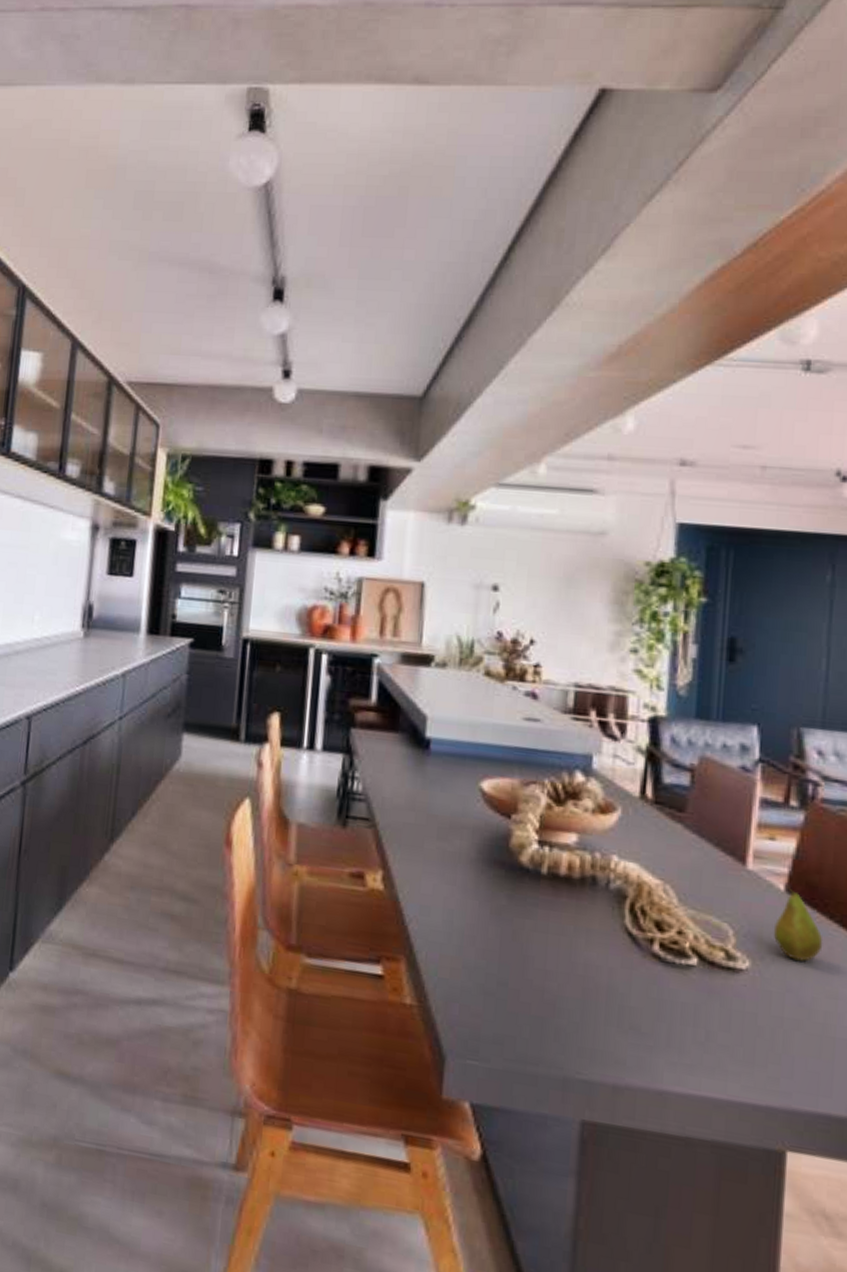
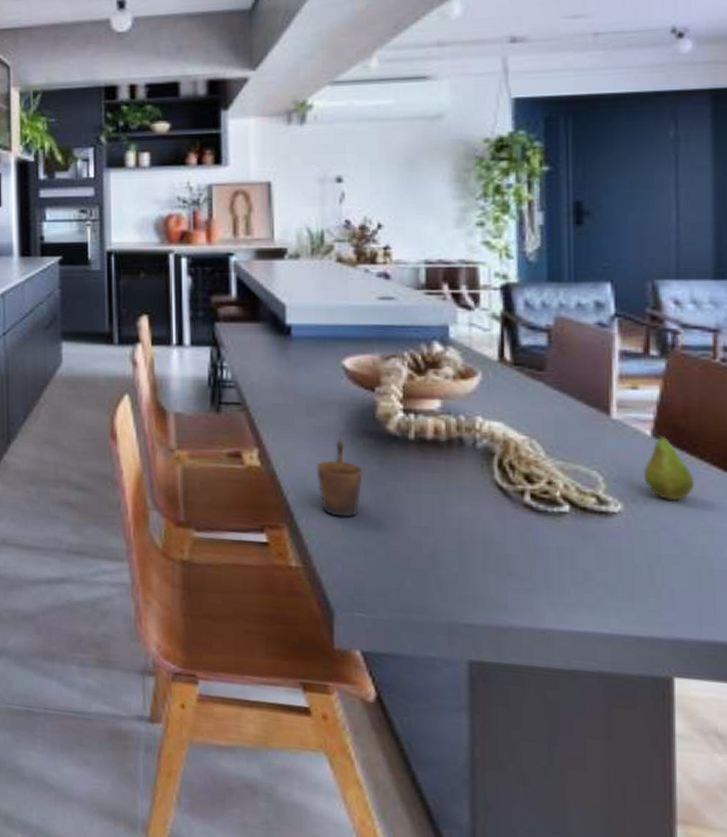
mug: none [442,866,492,954] -> present [316,438,364,517]

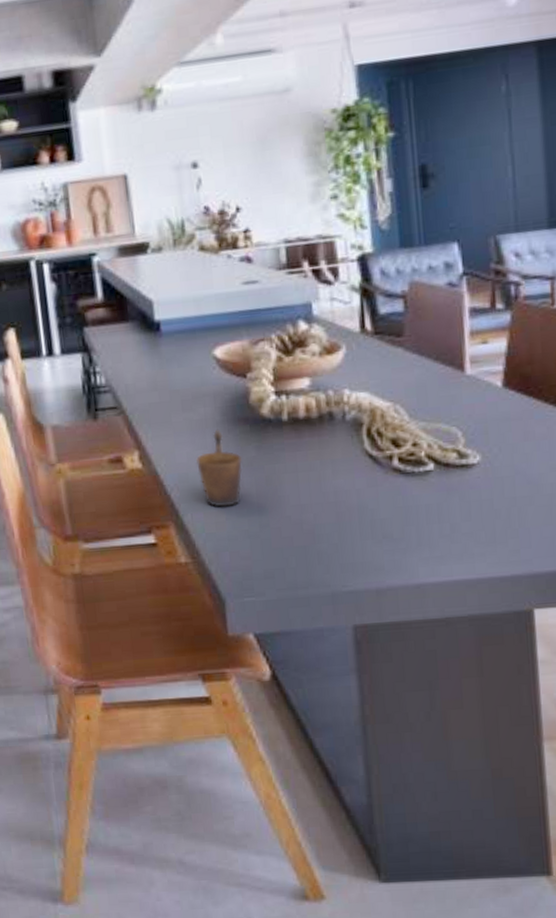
fruit: present [643,429,695,500] -> none [496,380,542,445]

